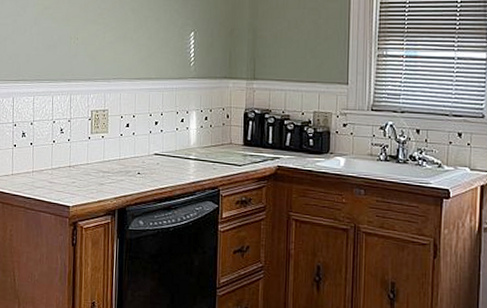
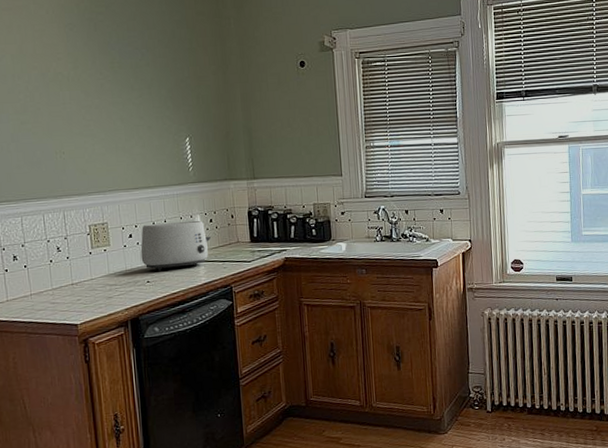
toaster: none [135,115,205,164] -> present [140,220,212,271]

